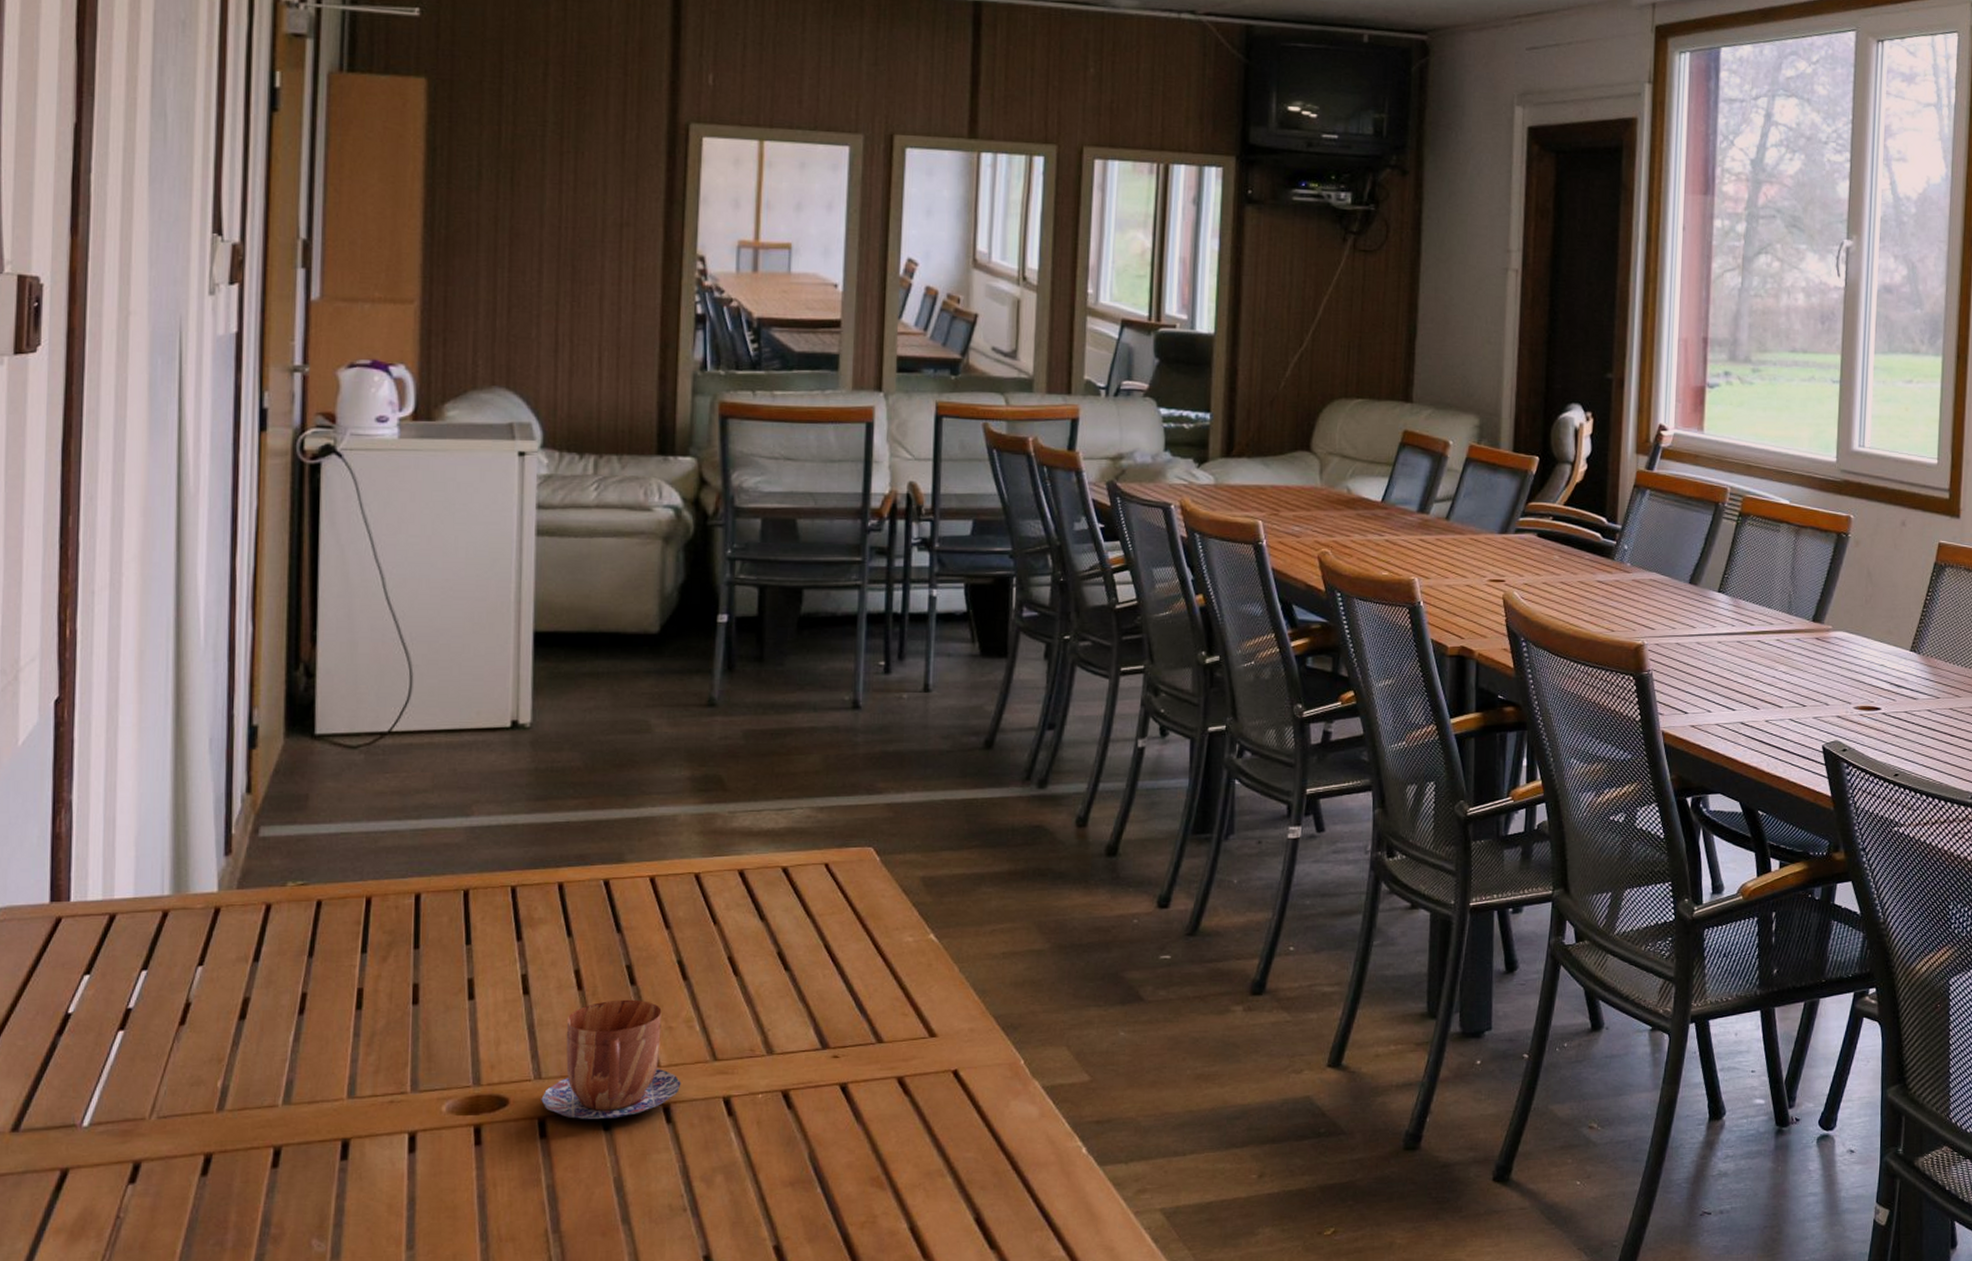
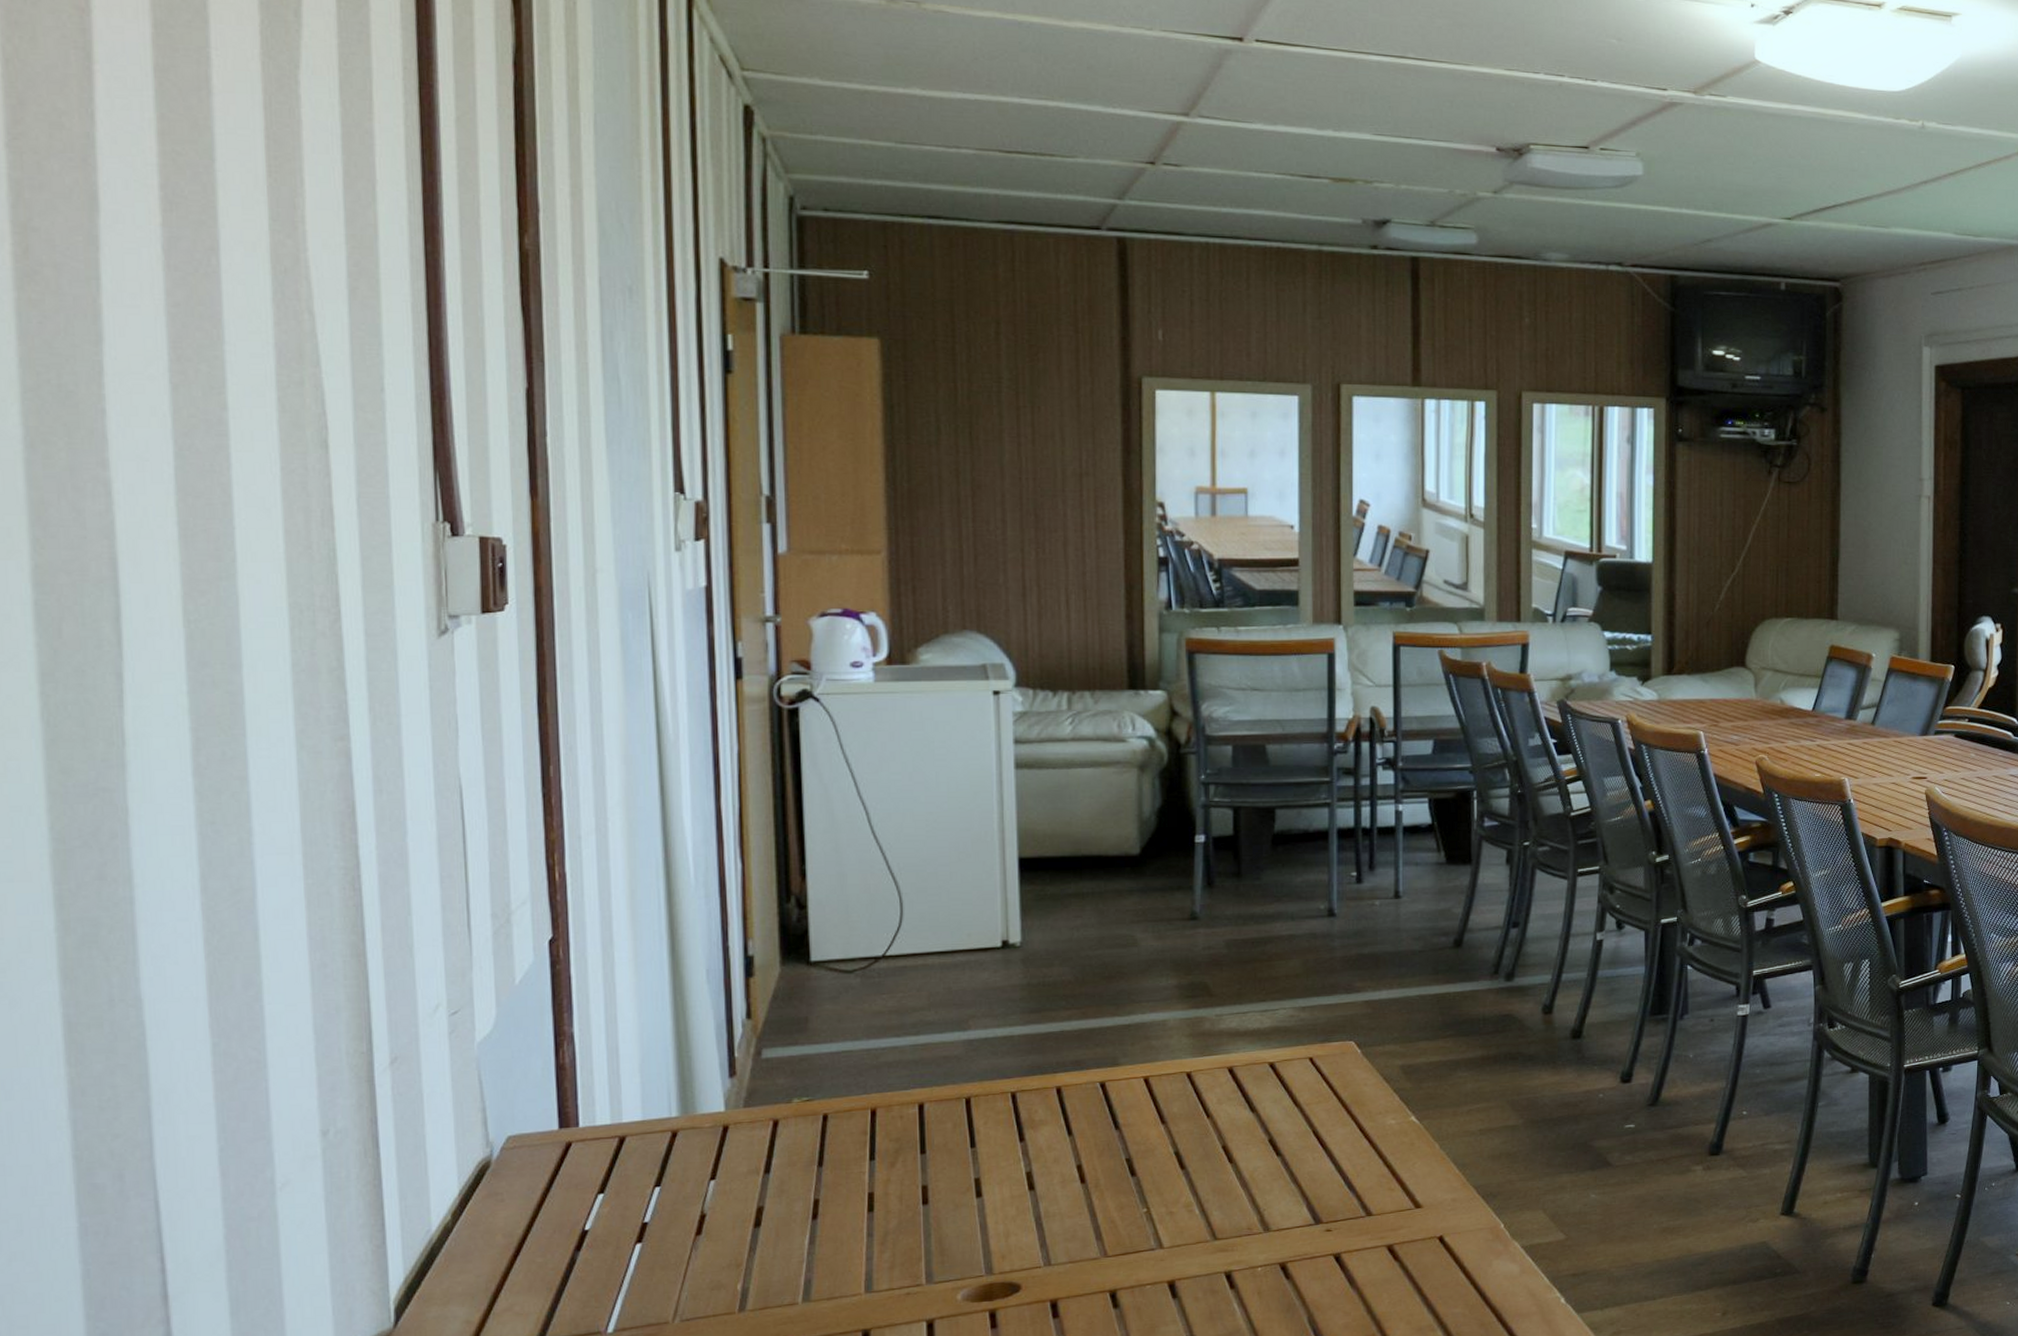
mug: present [541,999,681,1120] -> none [1052,1189,1185,1300]

